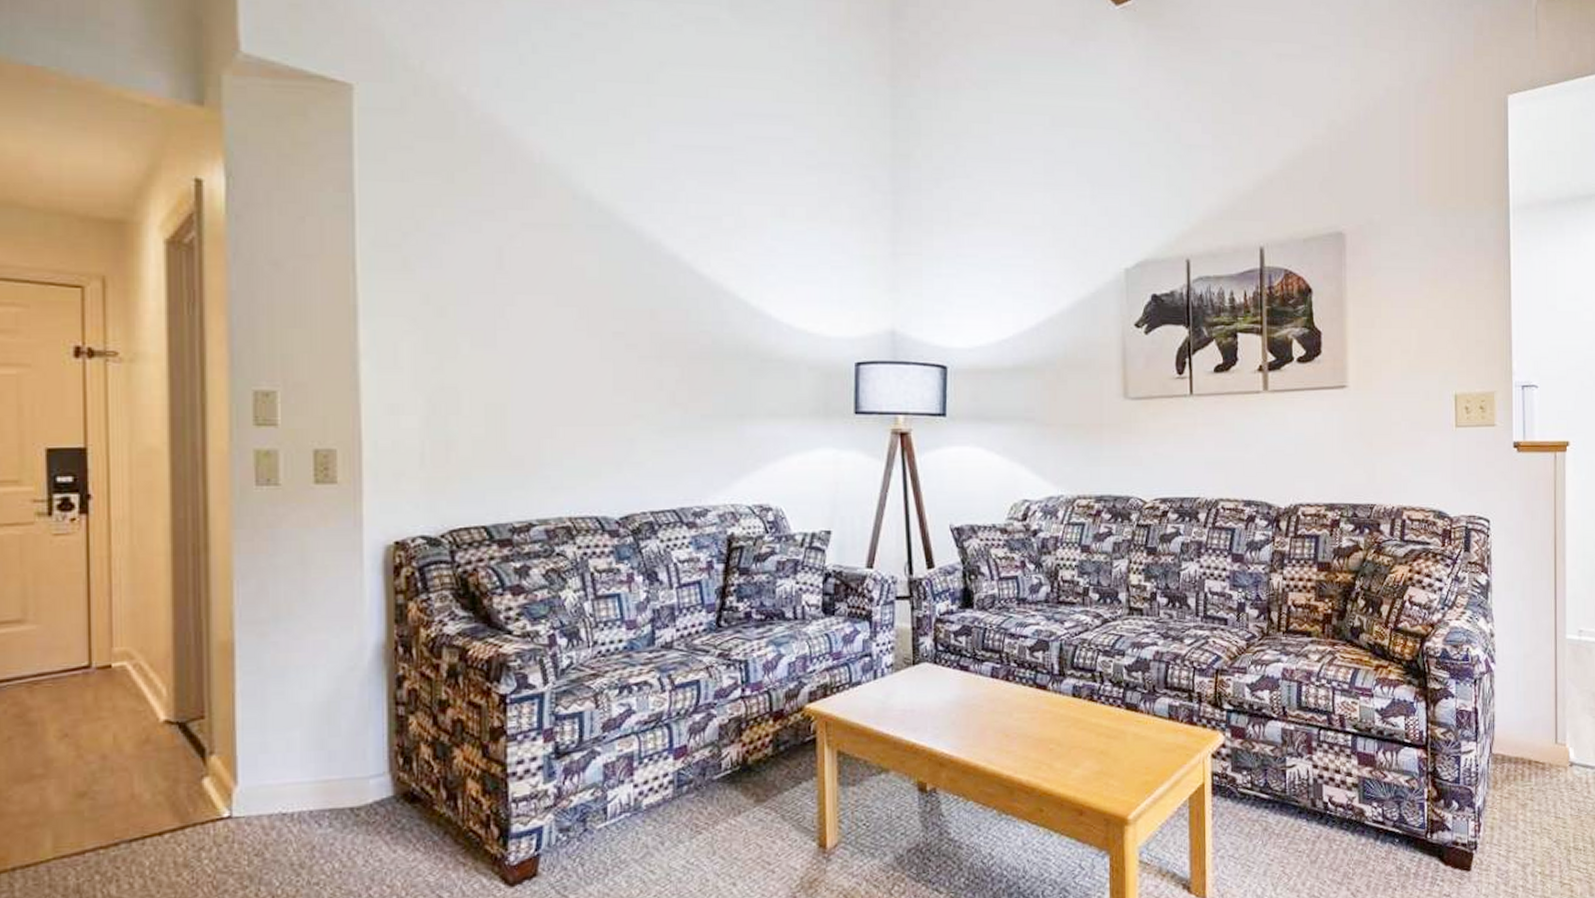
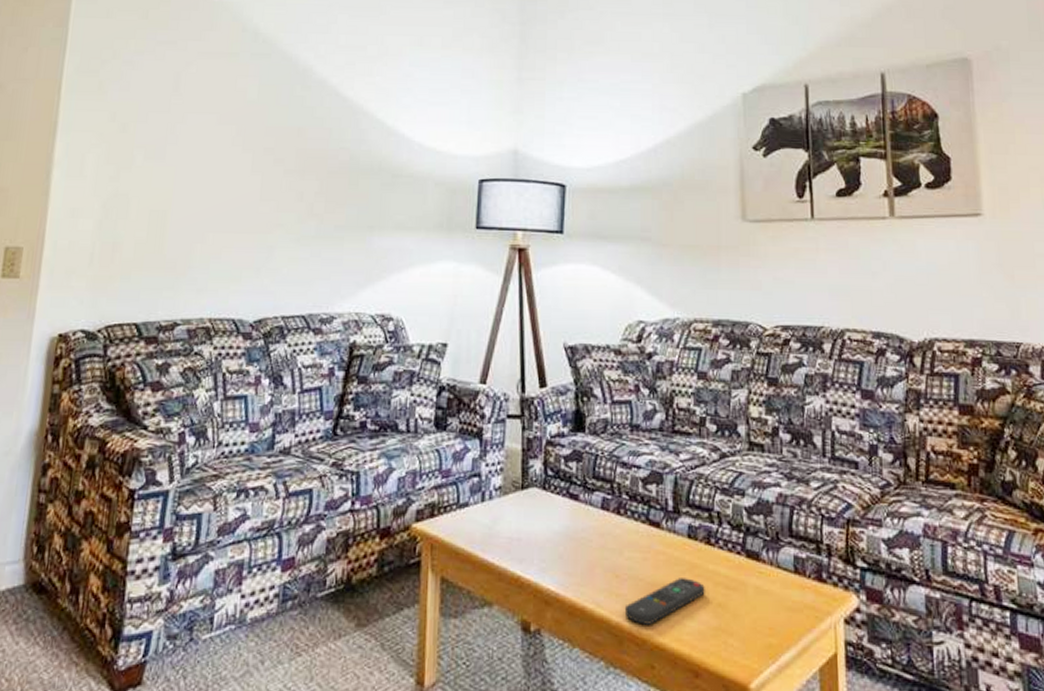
remote control: none [1014,731,1088,775] -> present [624,578,705,625]

